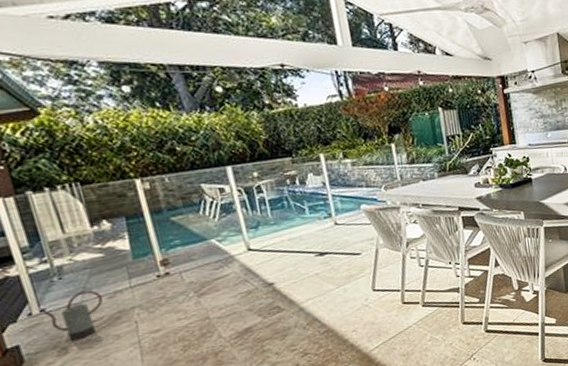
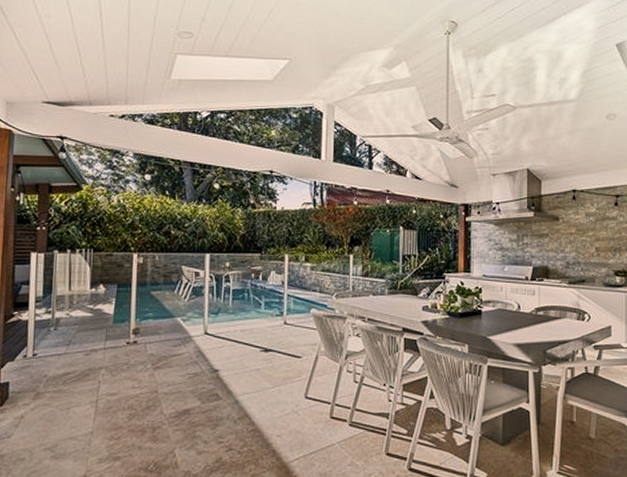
watering can: present [42,290,104,341] -> none [34,344,81,388]

